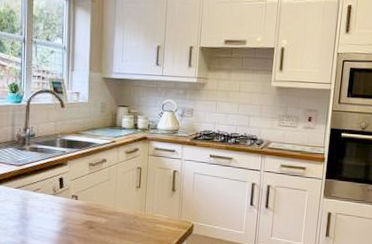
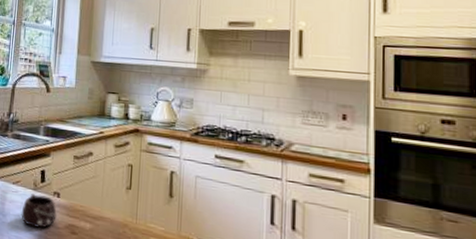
mug: none [43,199,76,227] -> present [21,194,57,228]

